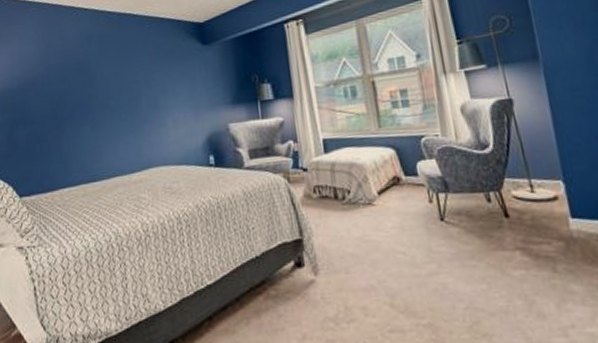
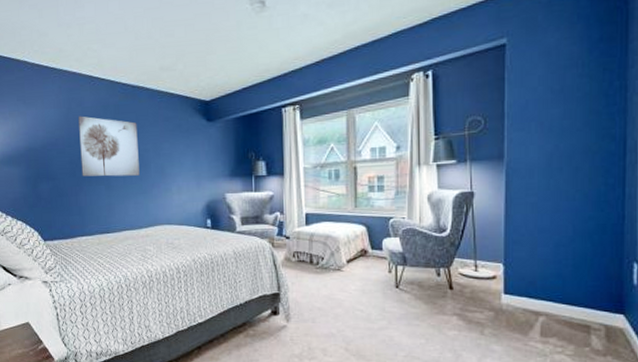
wall art: none [59,50,129,118] -> present [78,116,140,177]

